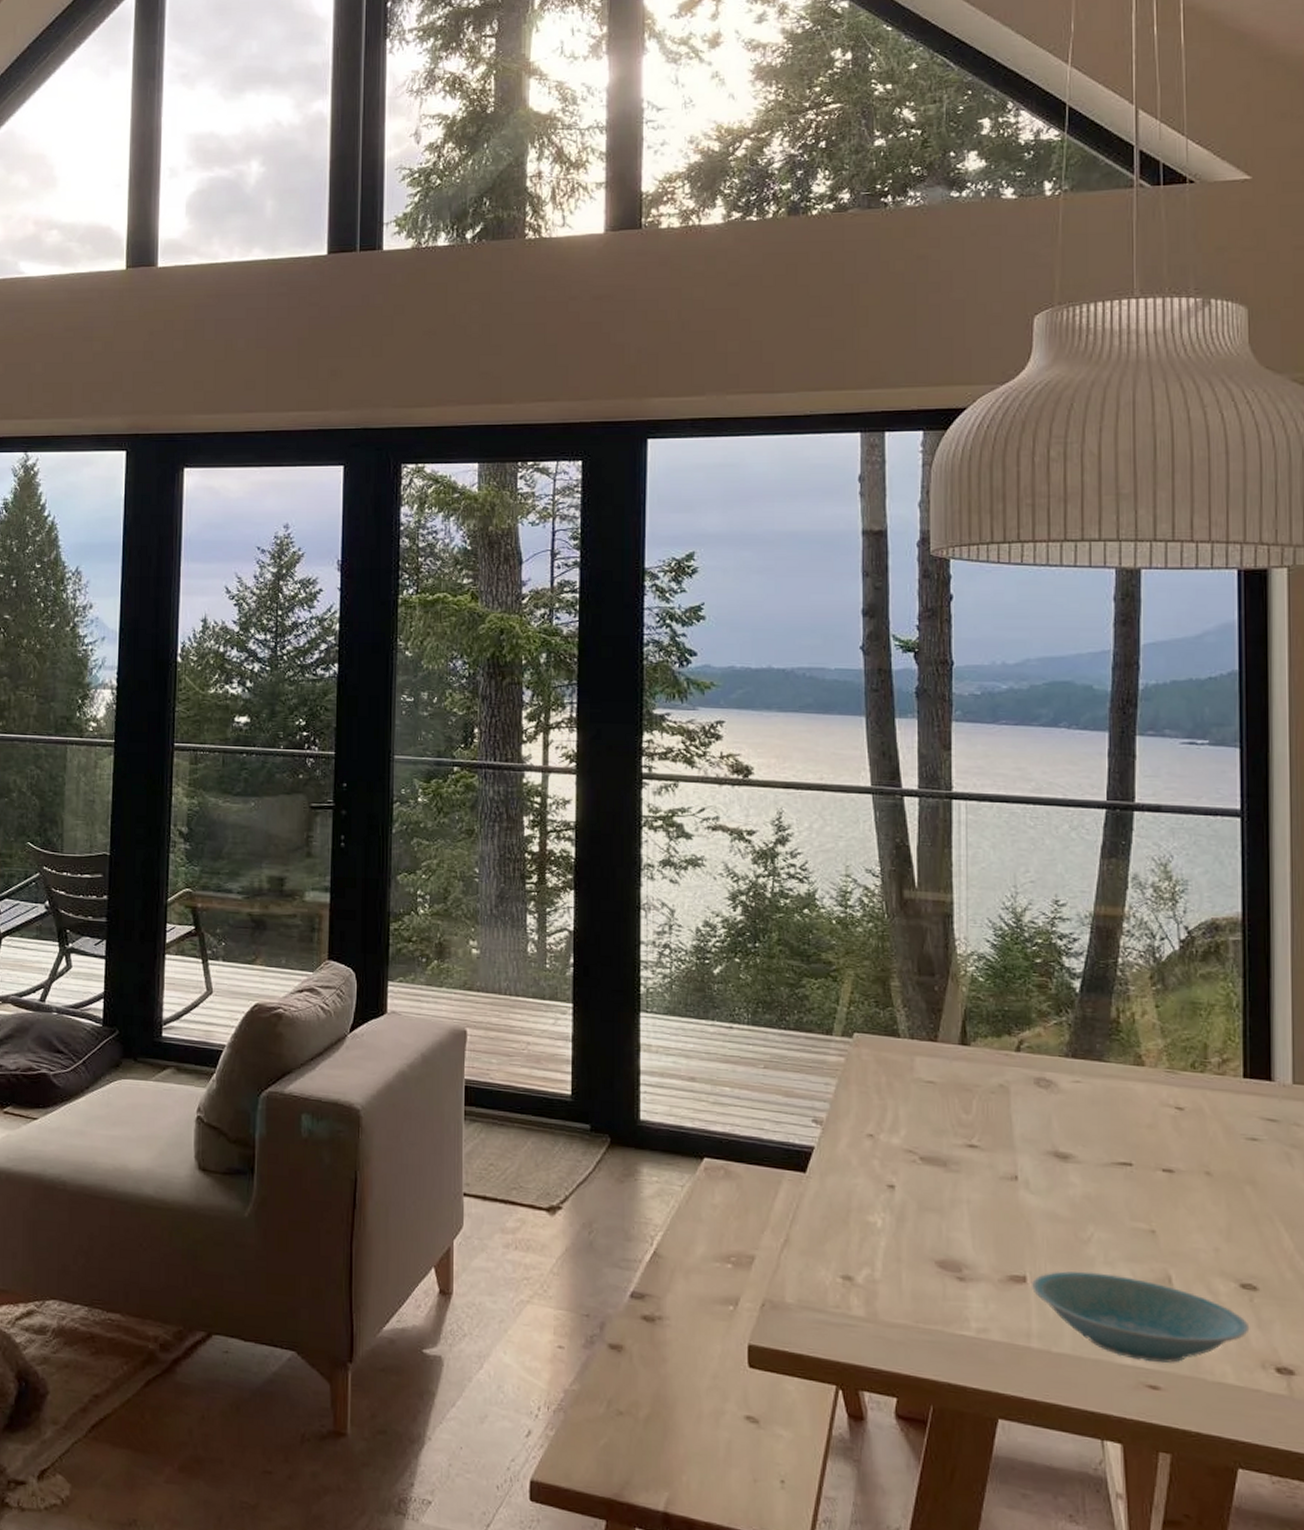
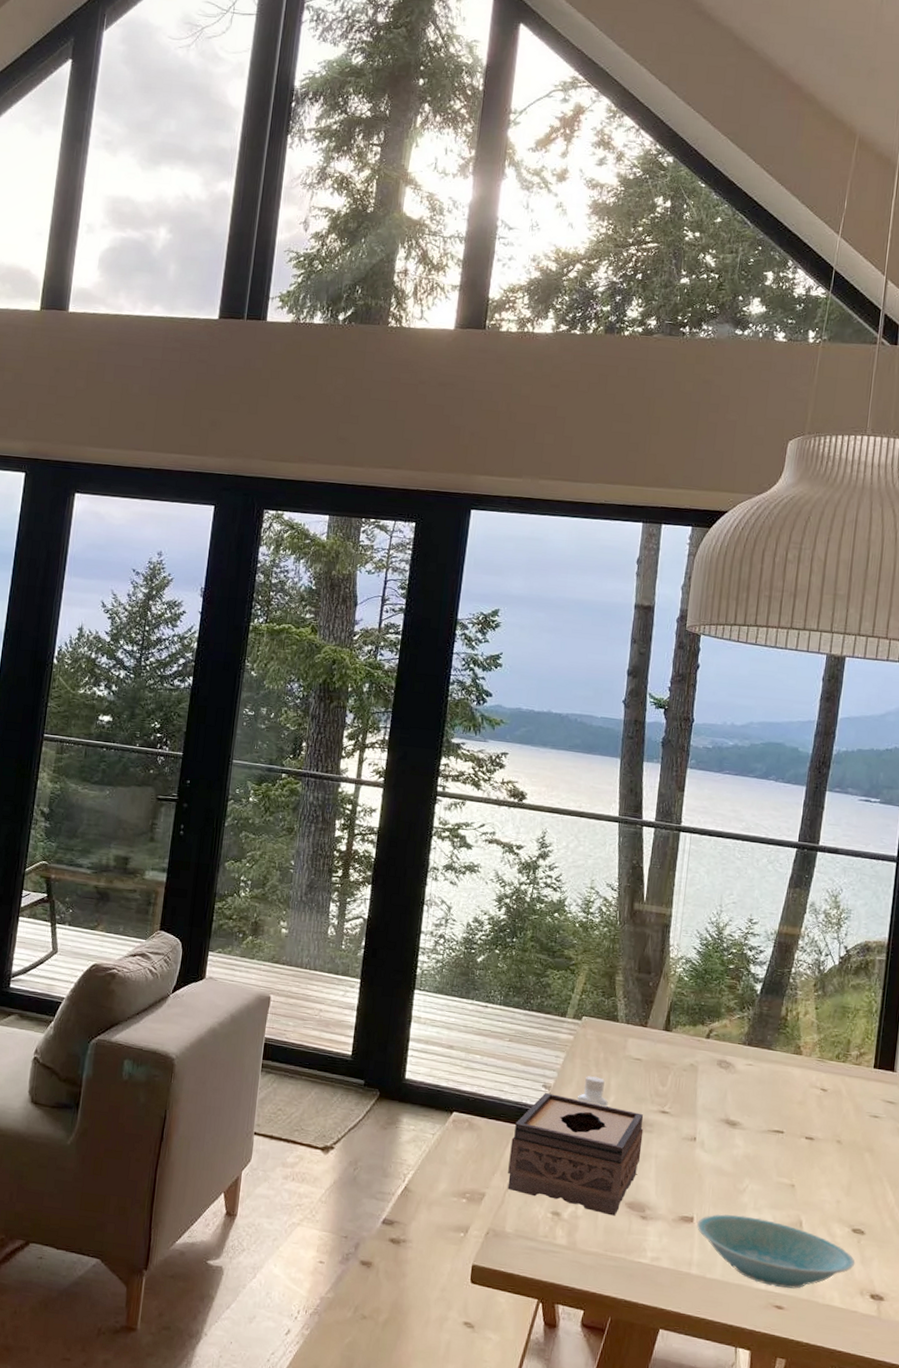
tissue box: none [780,1129,948,1278] -> present [507,1093,644,1216]
pepper shaker: none [859,1105,899,1144] -> present [577,1075,608,1108]

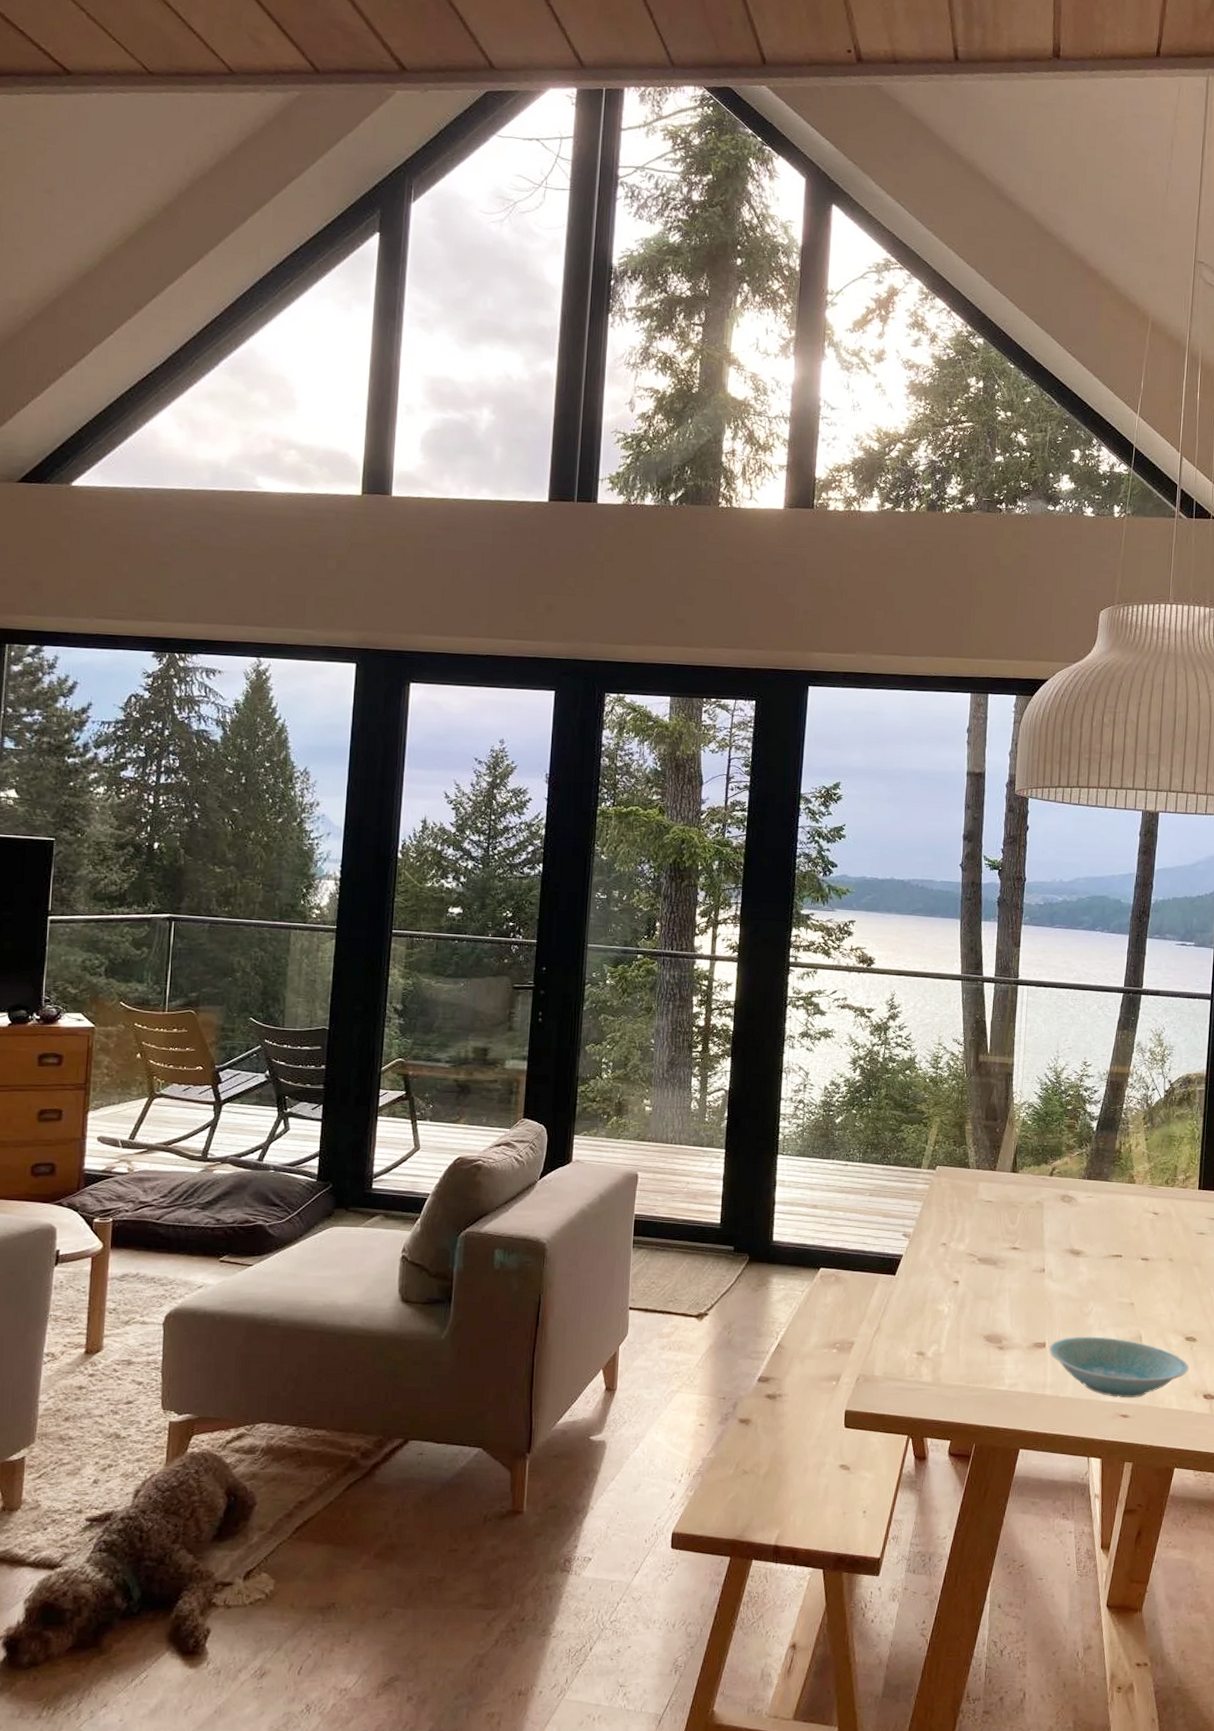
tissue box: present [507,1093,644,1216] -> none [874,1241,997,1350]
pepper shaker: present [577,1075,608,1108] -> none [935,1220,964,1249]

